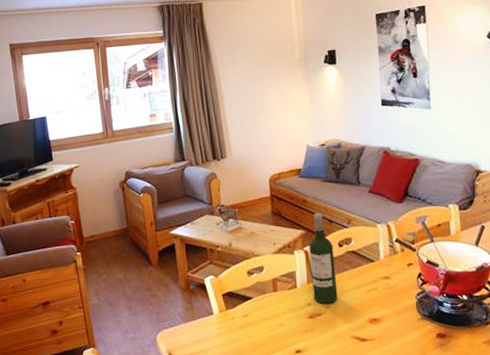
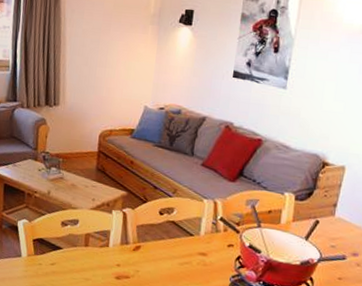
wine bottle: present [309,212,338,304] -> none [124,176,154,269]

